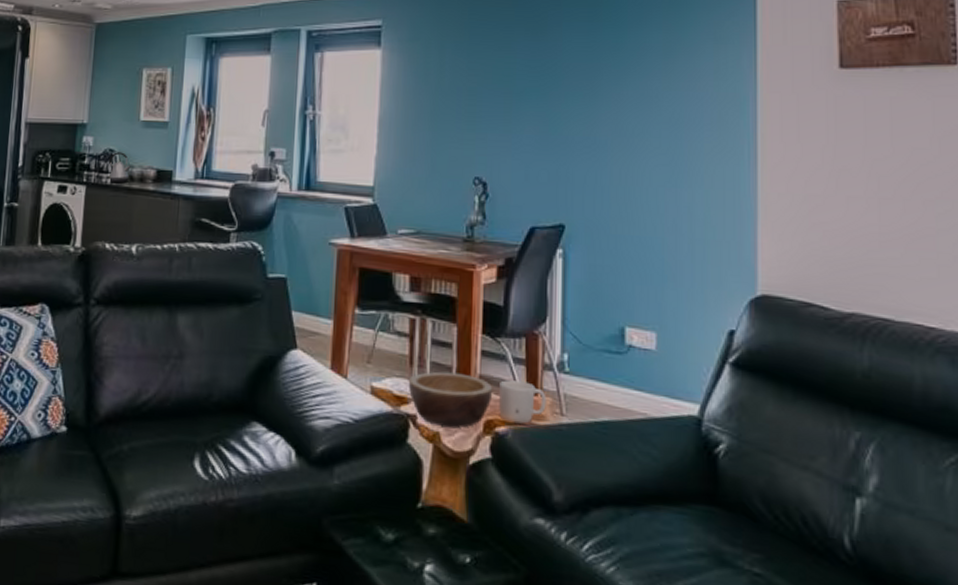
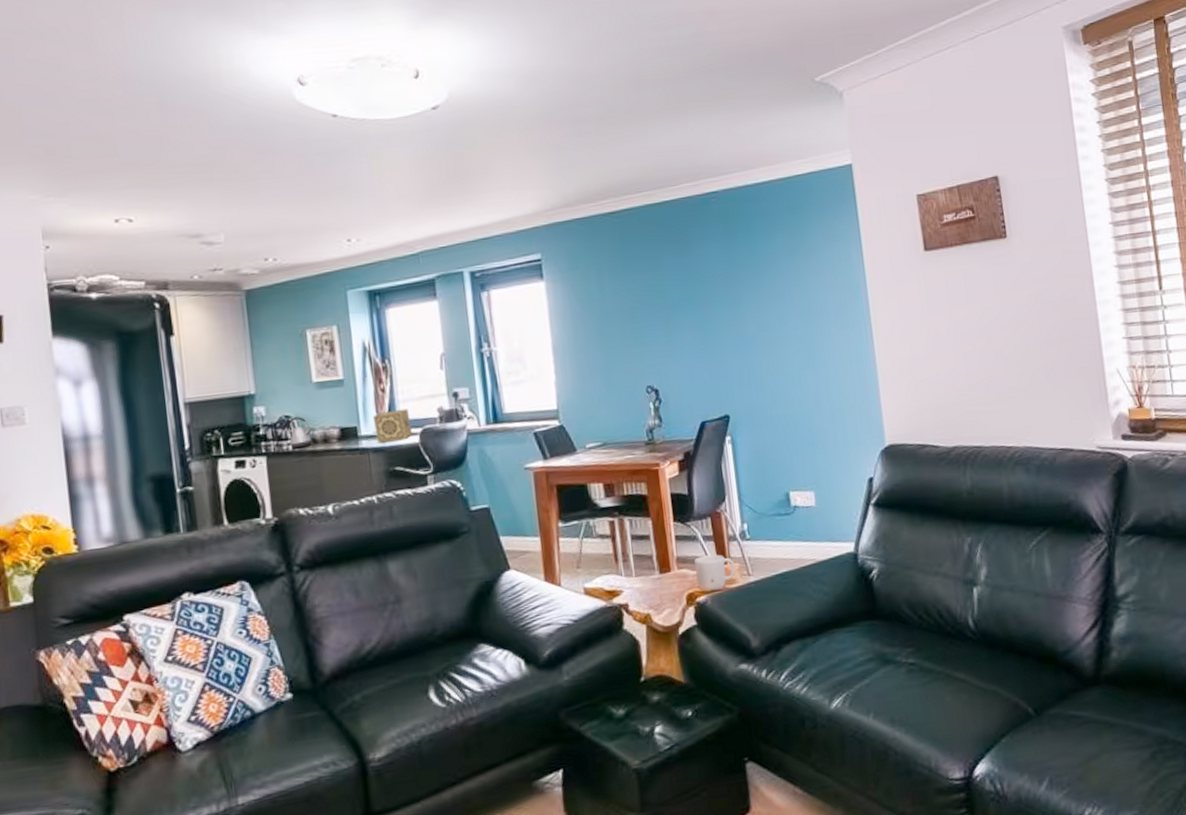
decorative box: none [188,160,225,192] -> present [372,408,412,443]
bowl: present [408,371,493,428] -> none [616,559,690,608]

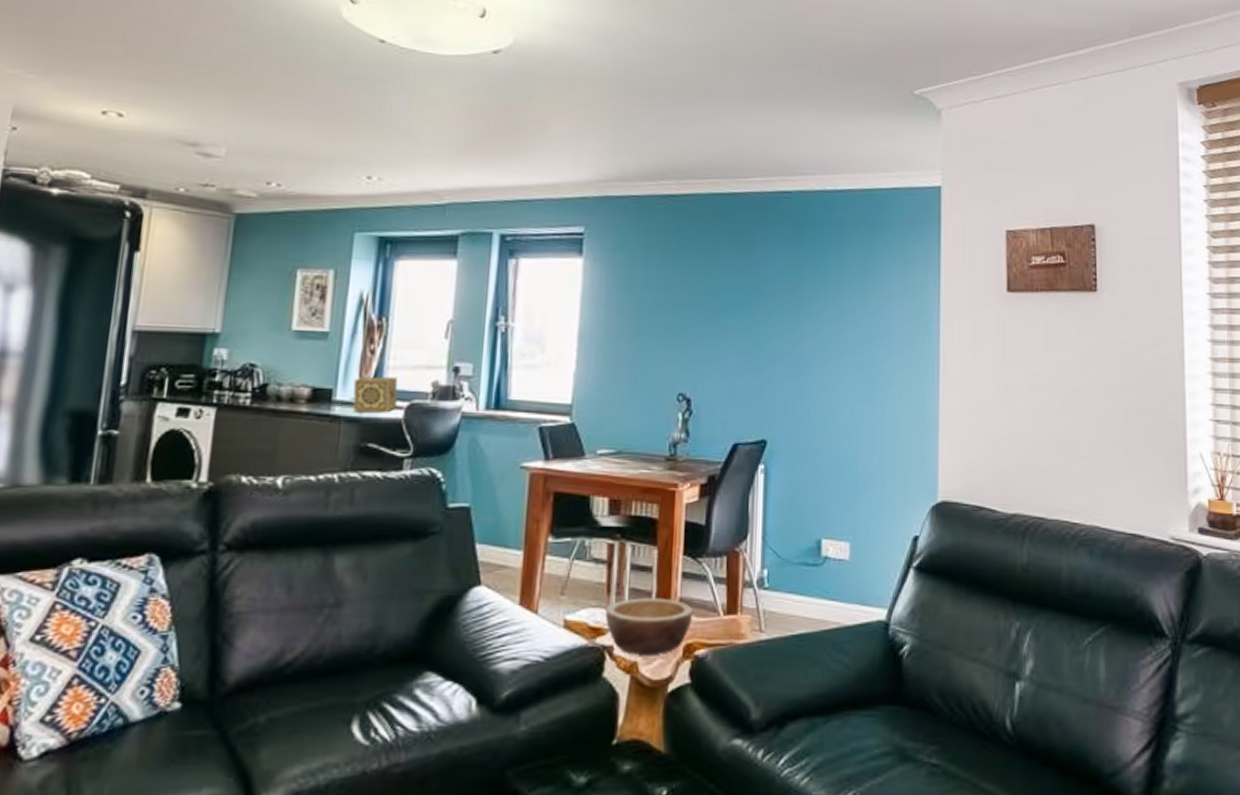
kettle: present [287,417,313,449] -> none [247,367,280,405]
bowl: none [616,559,690,608] -> present [604,598,694,655]
mug: present [694,554,736,592] -> none [699,601,746,645]

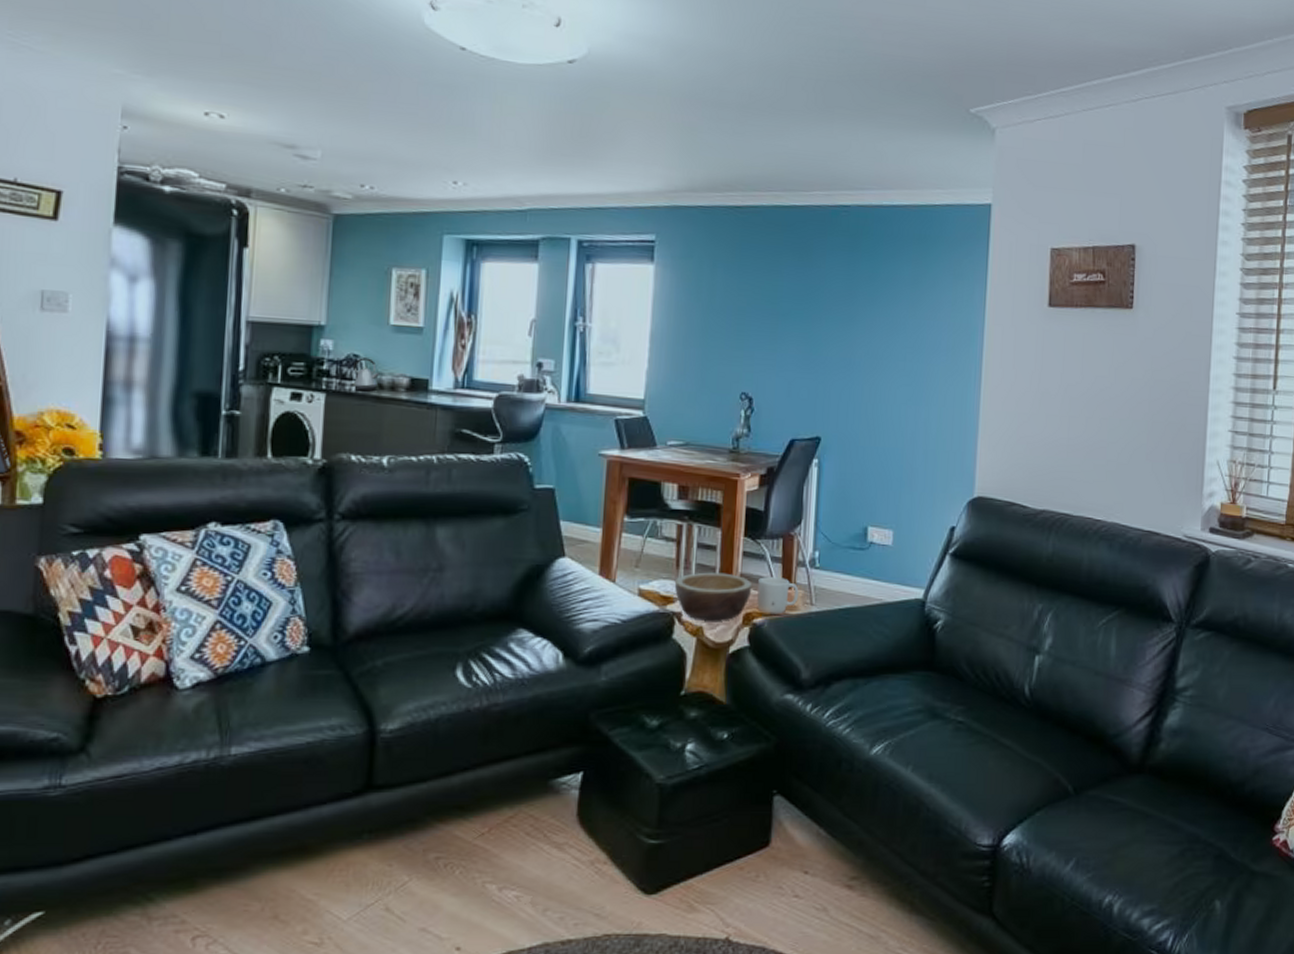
kettle: none [247,367,280,405] -> present [352,357,381,392]
decorative box: present [353,376,398,413] -> none [447,368,488,402]
mug: none [699,601,746,645] -> present [757,577,799,615]

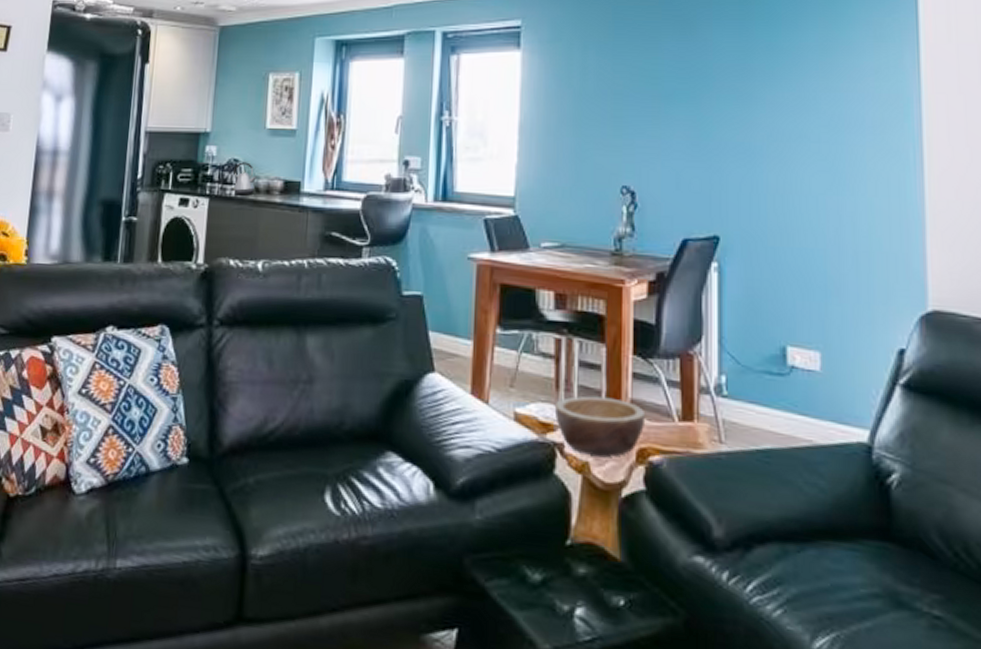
mug: present [757,577,799,615] -> none [653,404,704,453]

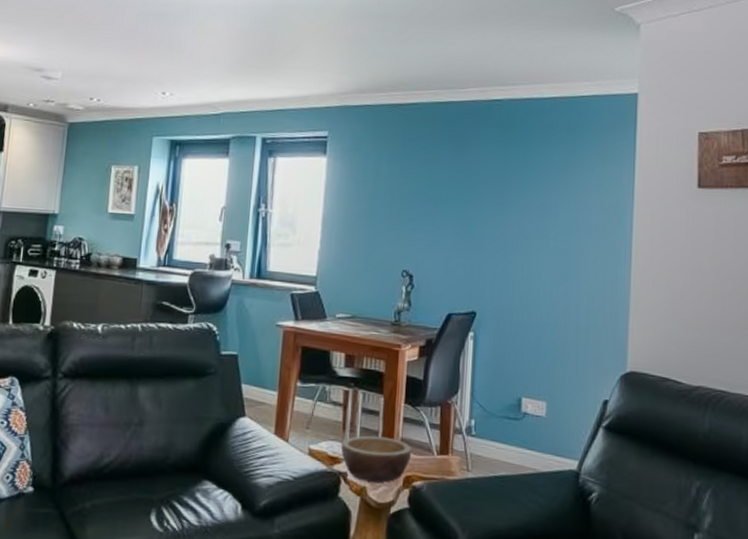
kettle: present [232,162,258,196] -> none [77,240,100,269]

